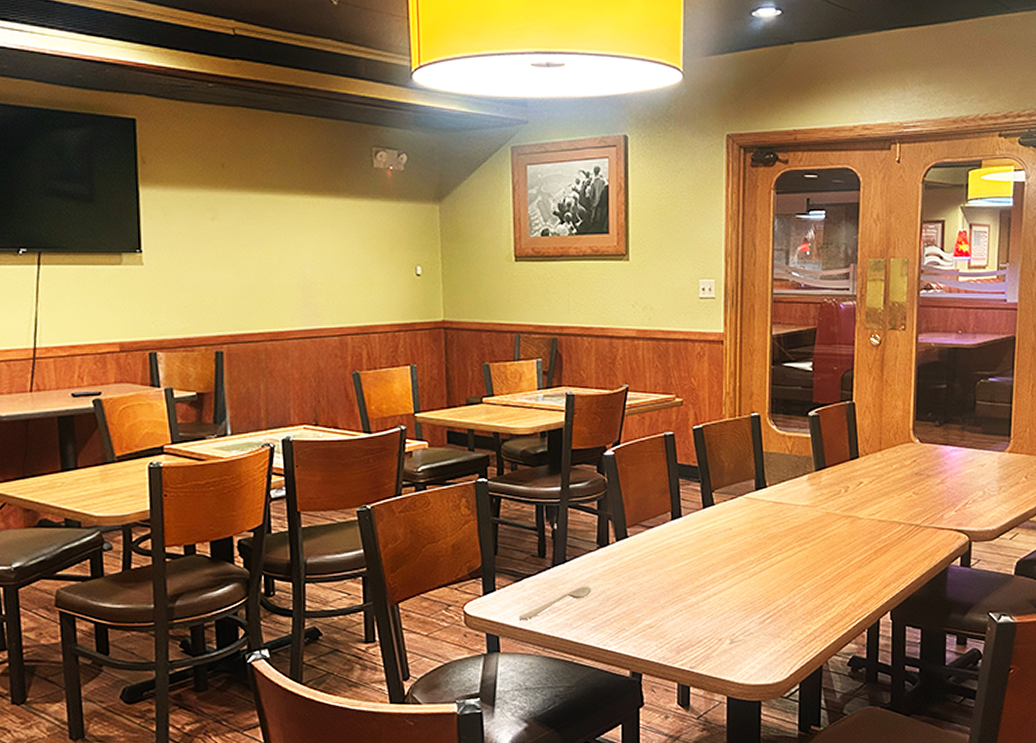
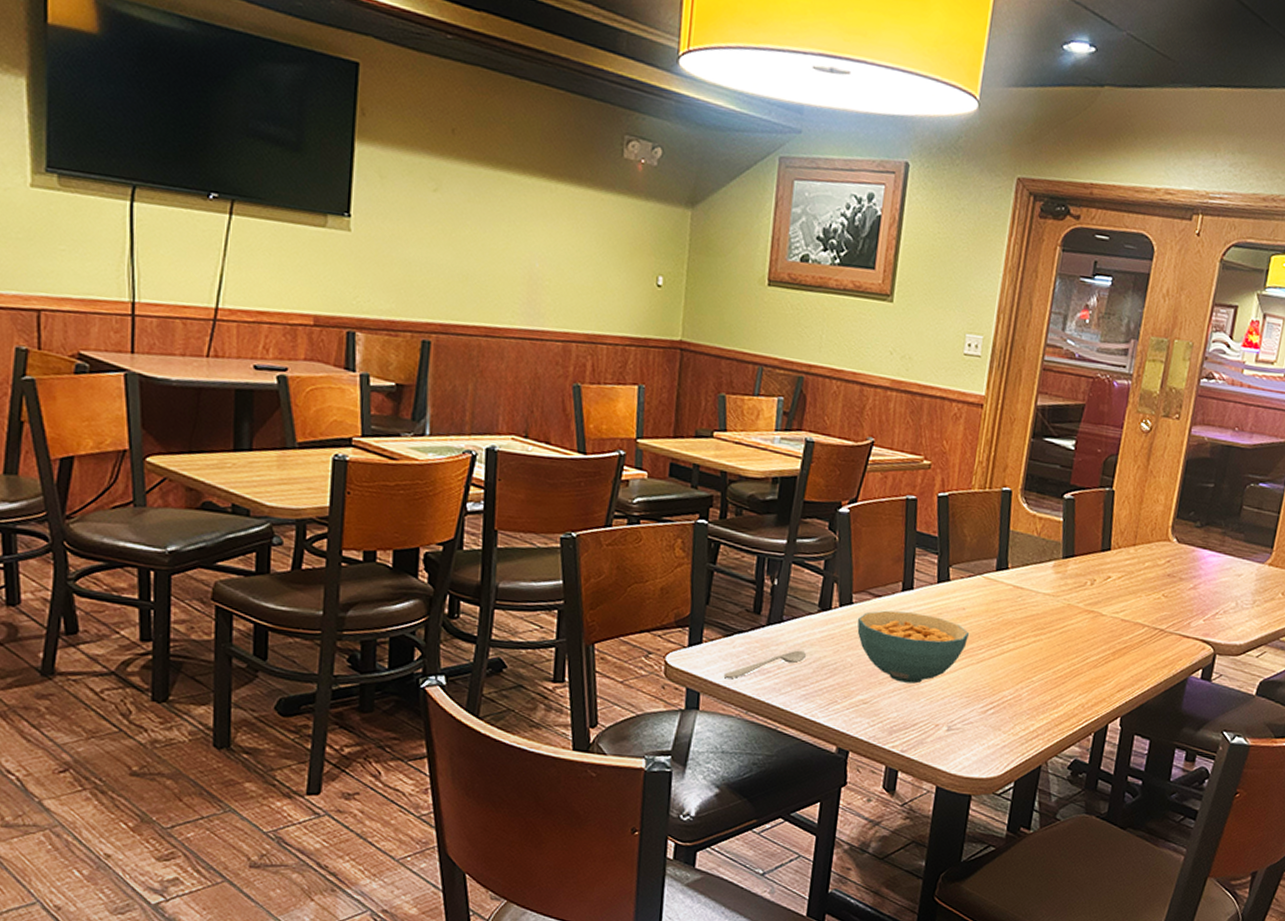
cereal bowl: none [634,538,738,604] -> present [857,610,969,684]

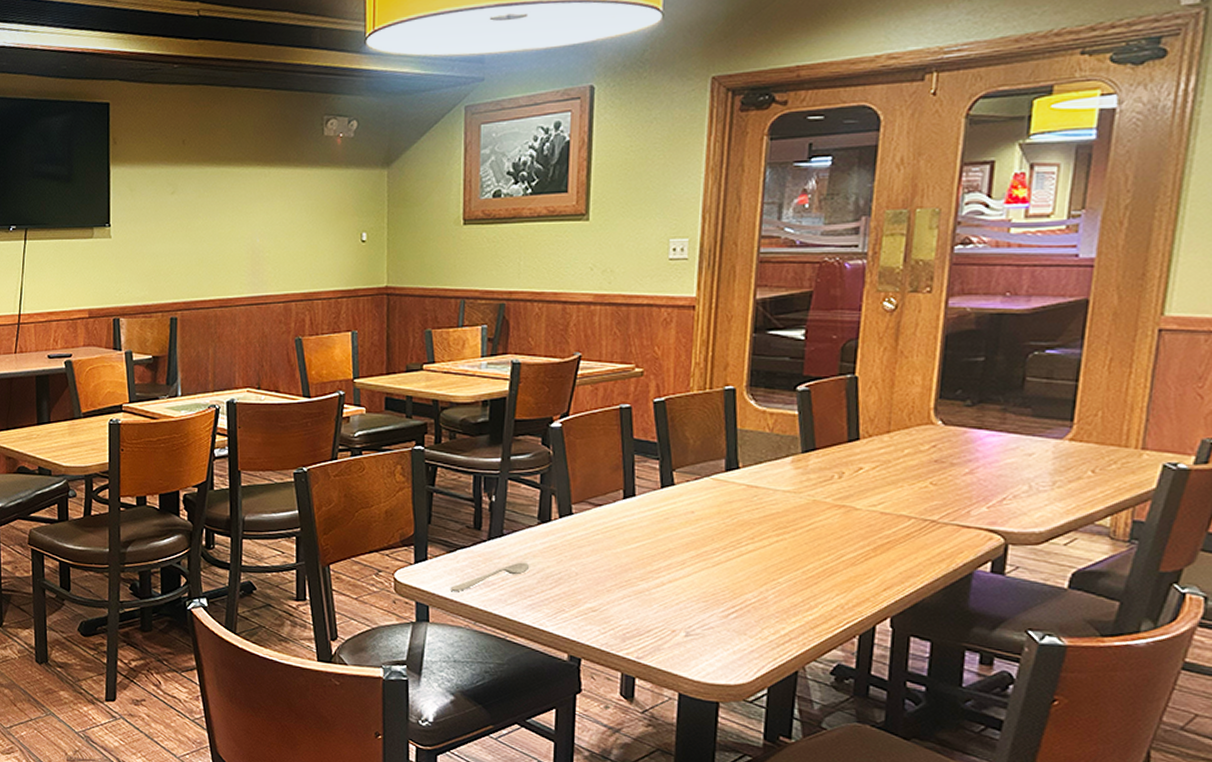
cereal bowl: present [857,610,969,684] -> none [578,518,700,590]

